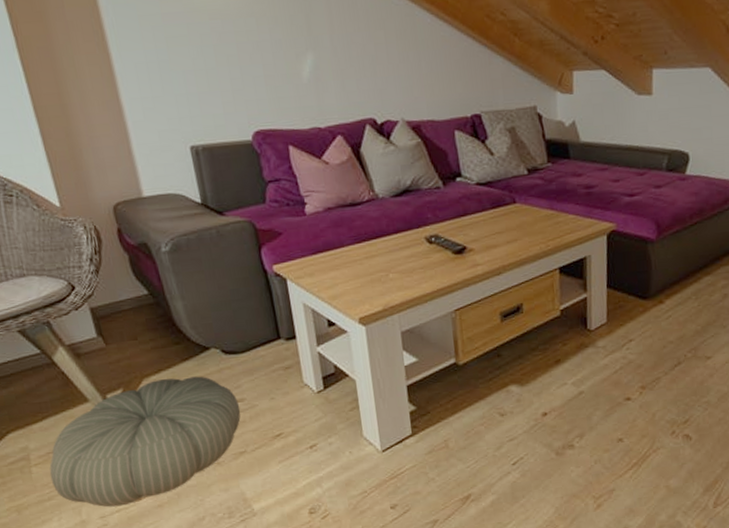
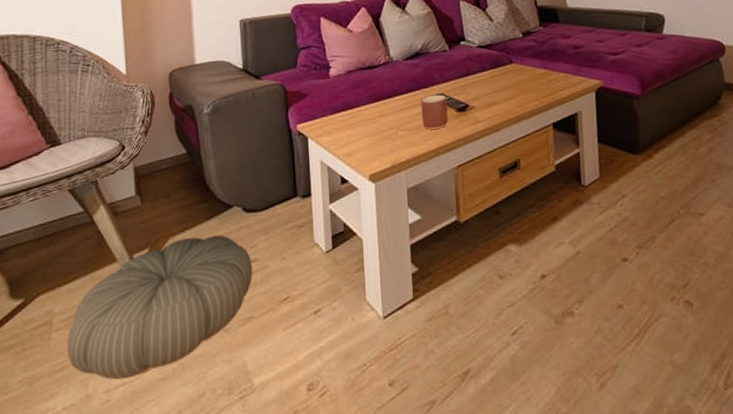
mug: none [412,235,444,273] -> present [420,94,449,130]

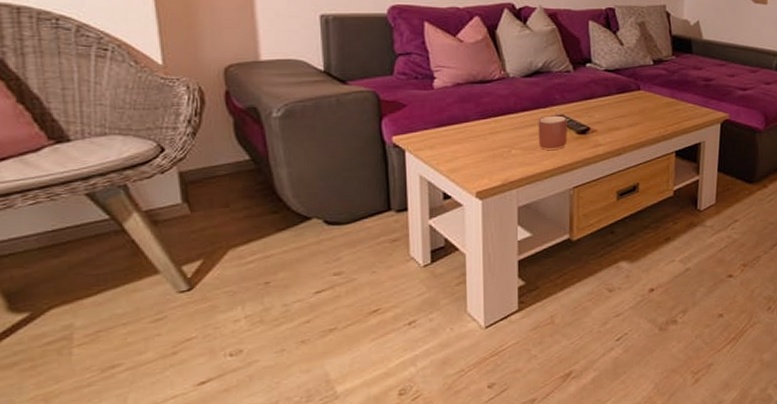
pouf: present [67,235,253,380] -> none [95,247,337,393]

